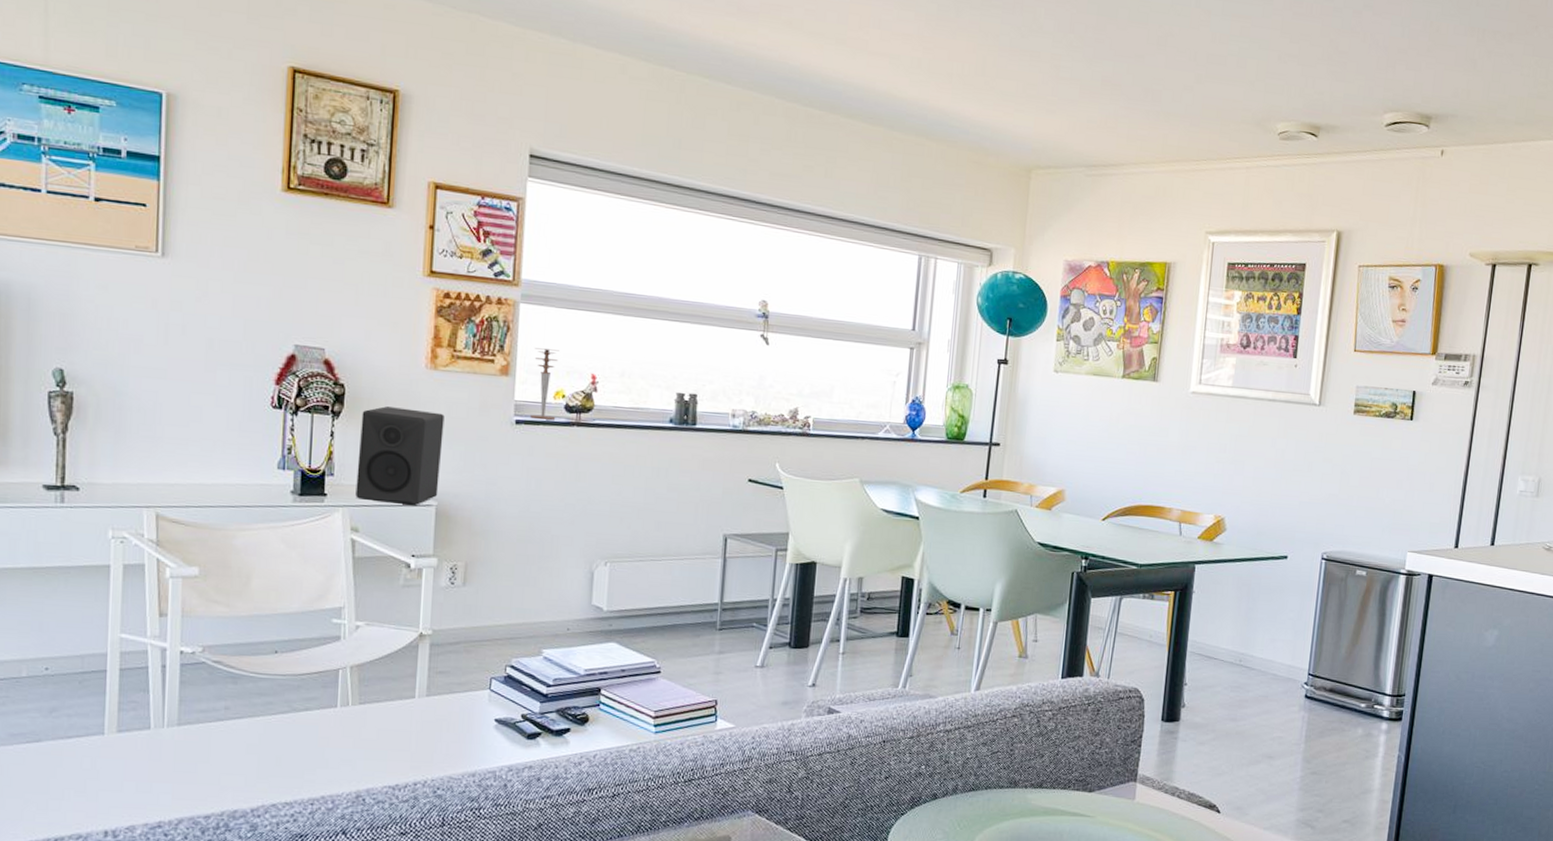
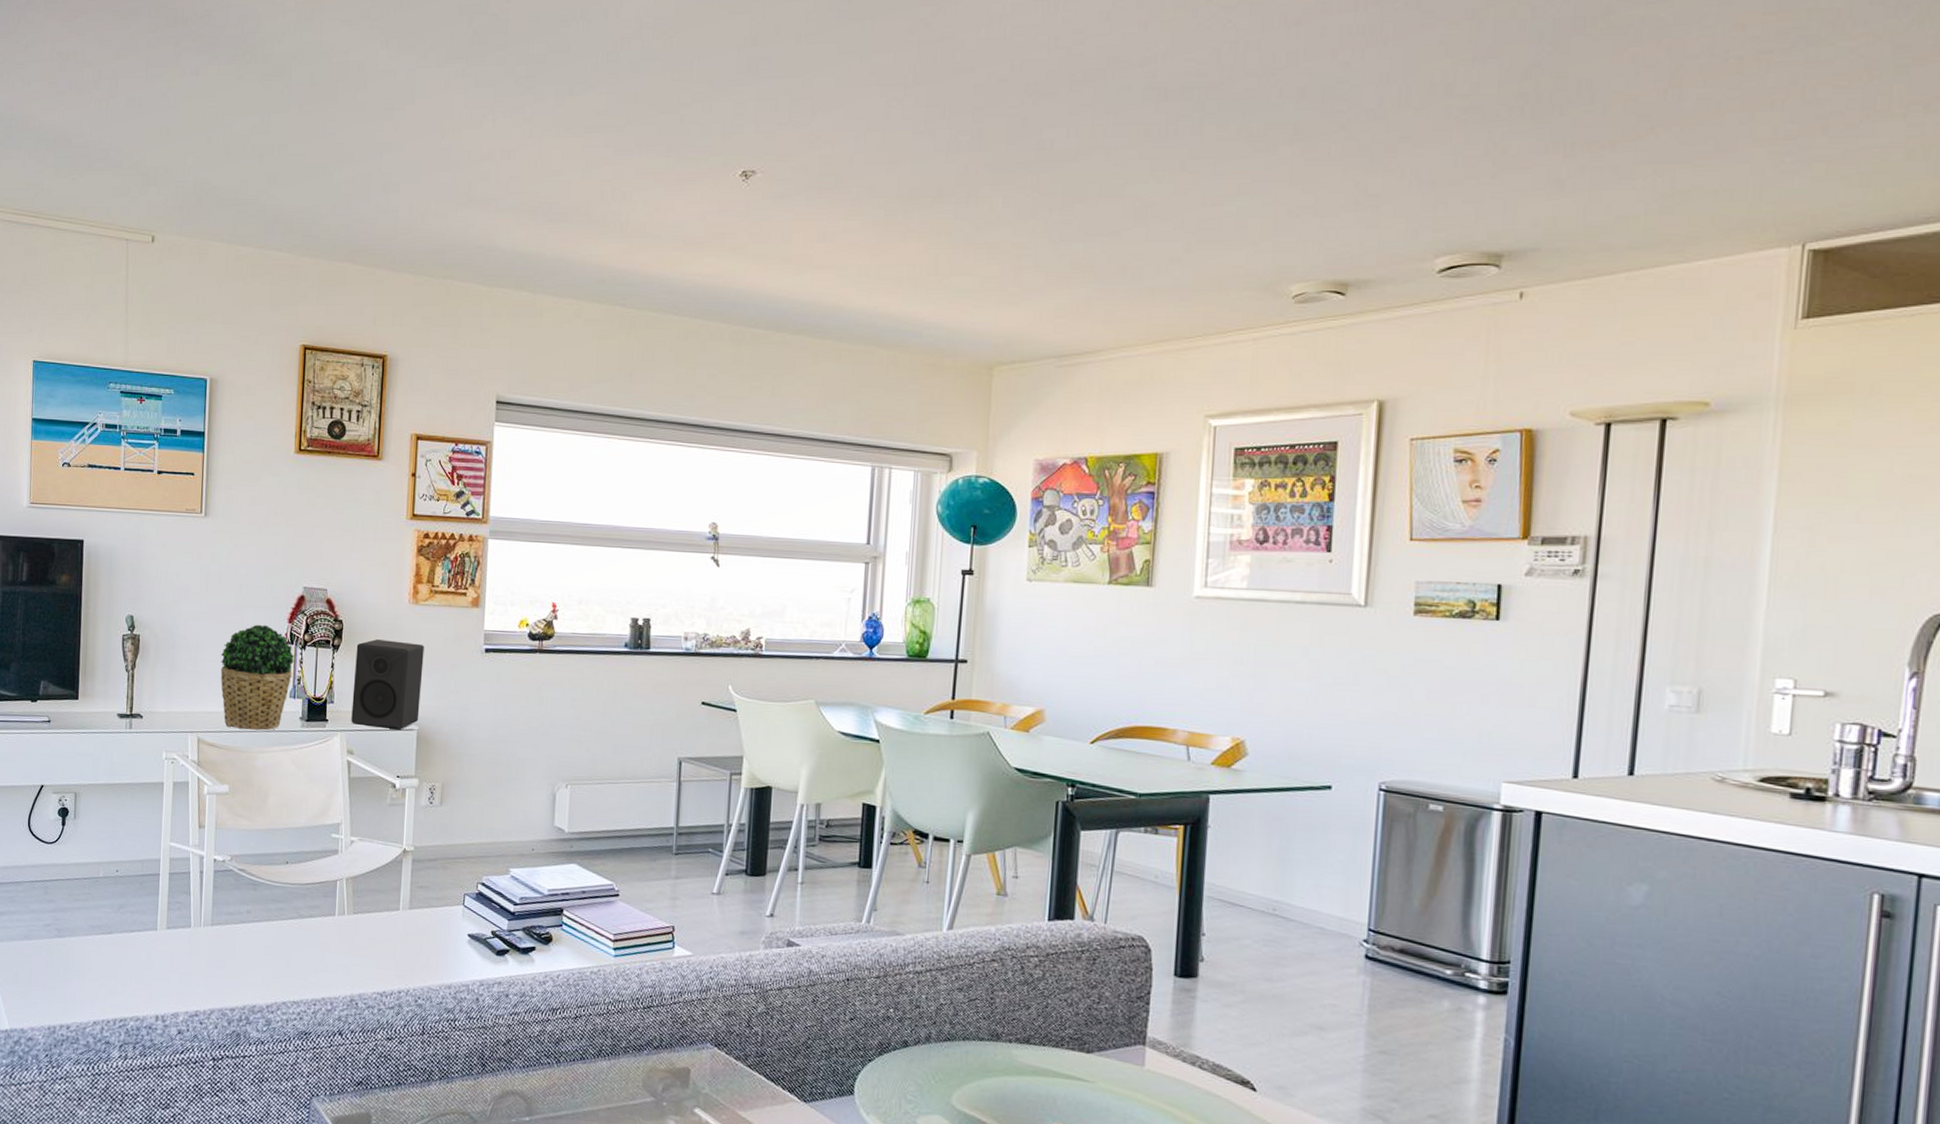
potted plant: none [186,385,283,506] -> present [220,624,294,731]
candlestick: present [530,348,559,421] -> none [498,580,523,649]

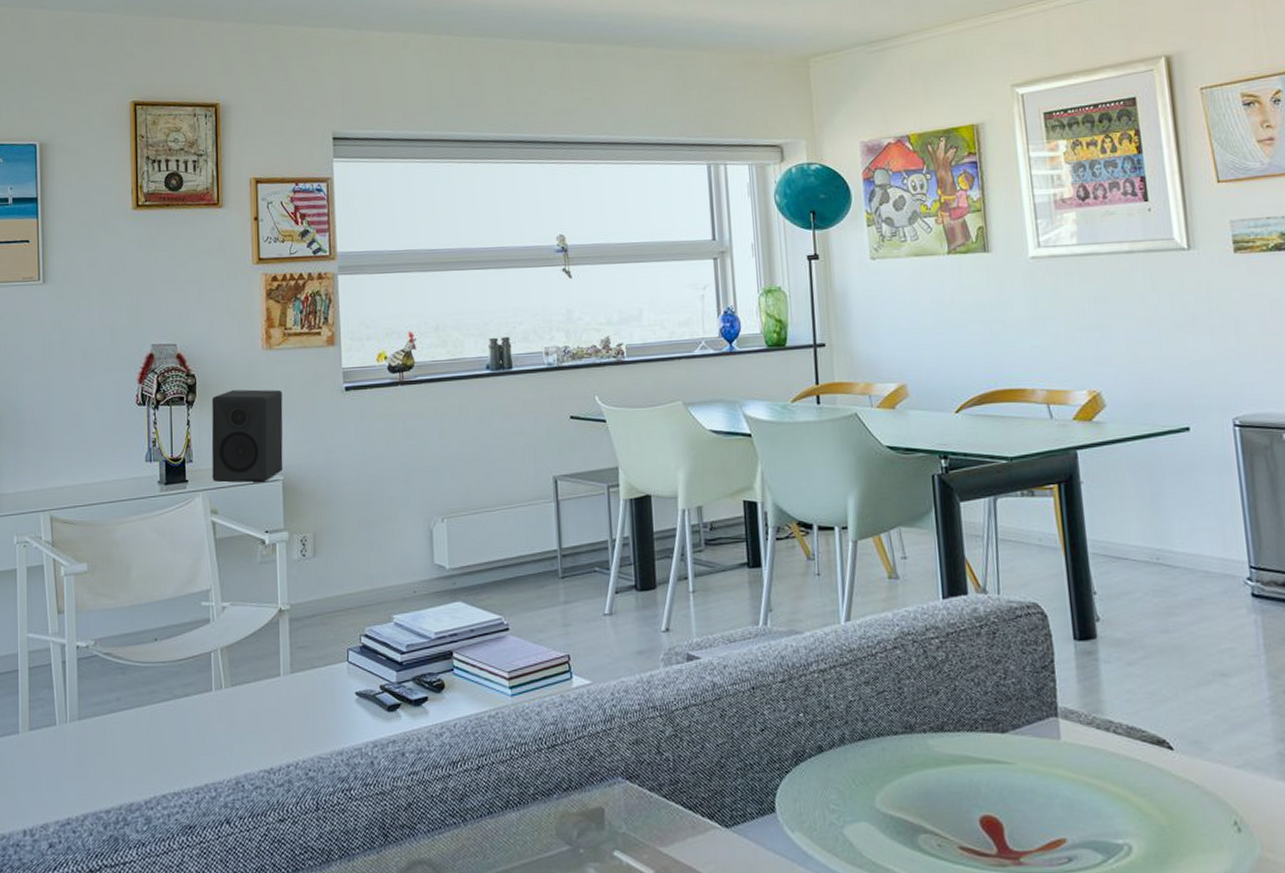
potted plant: present [220,624,294,731] -> none [70,388,147,502]

